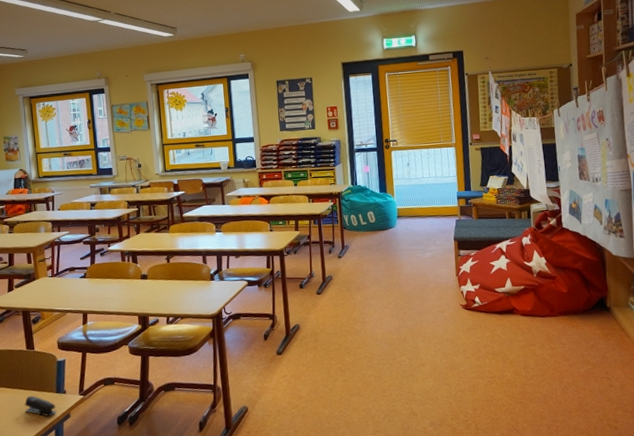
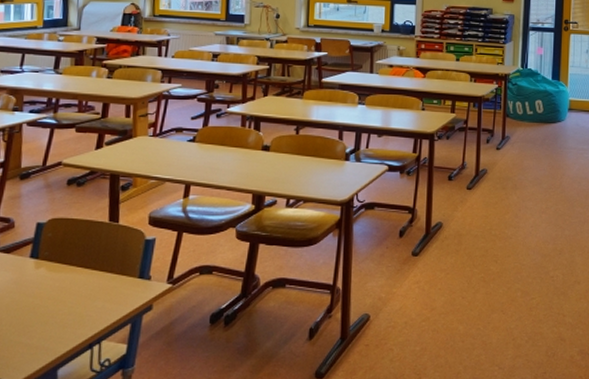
stapler: present [24,395,57,417] -> none [96,278,136,306]

